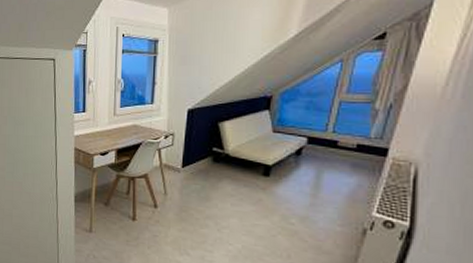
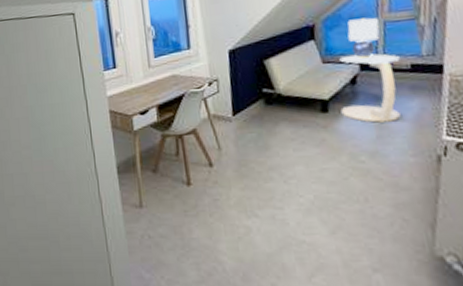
side table: none [281,128,347,193] -> present [339,53,401,123]
lamp: none [302,96,336,134] -> present [347,17,380,60]

